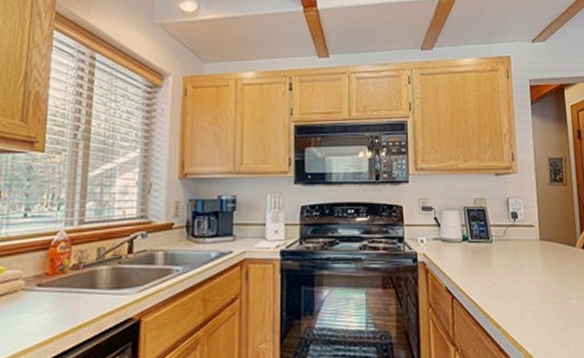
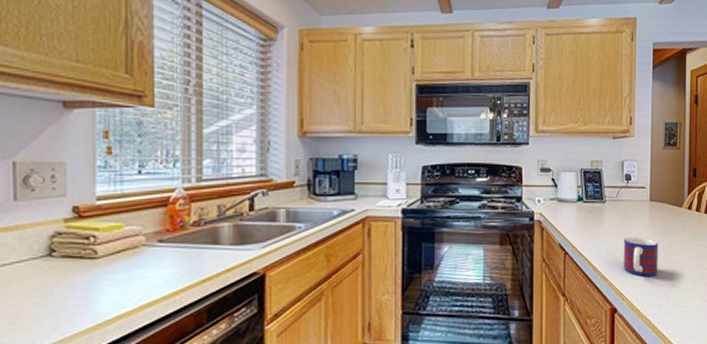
mug: none [514,279,556,323] -> present [623,237,658,276]

